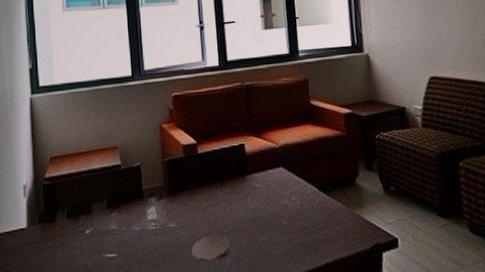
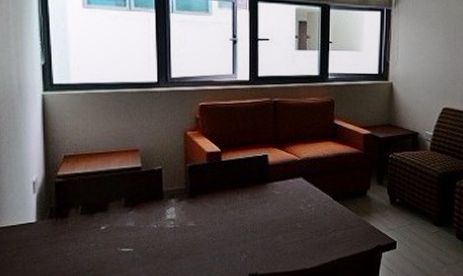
coaster: present [191,235,230,260] -> none [208,235,245,255]

